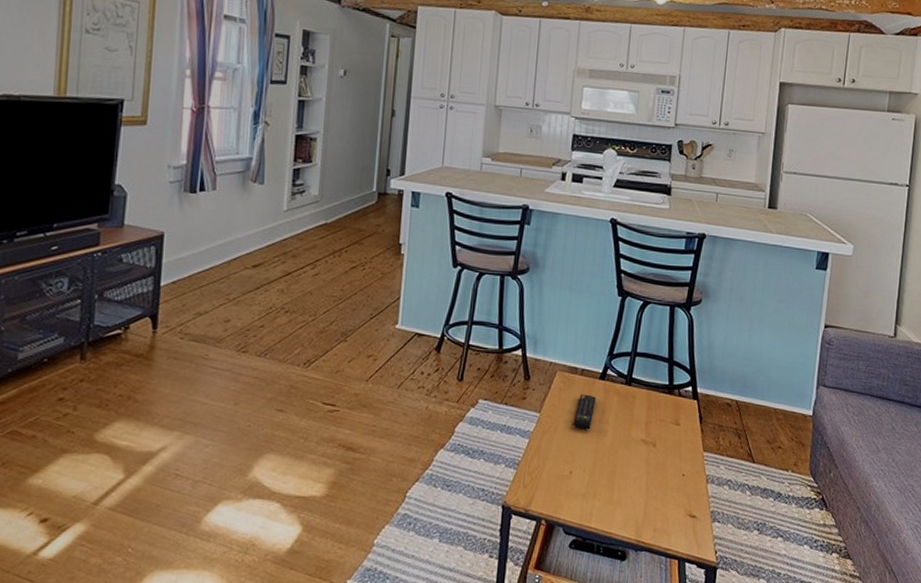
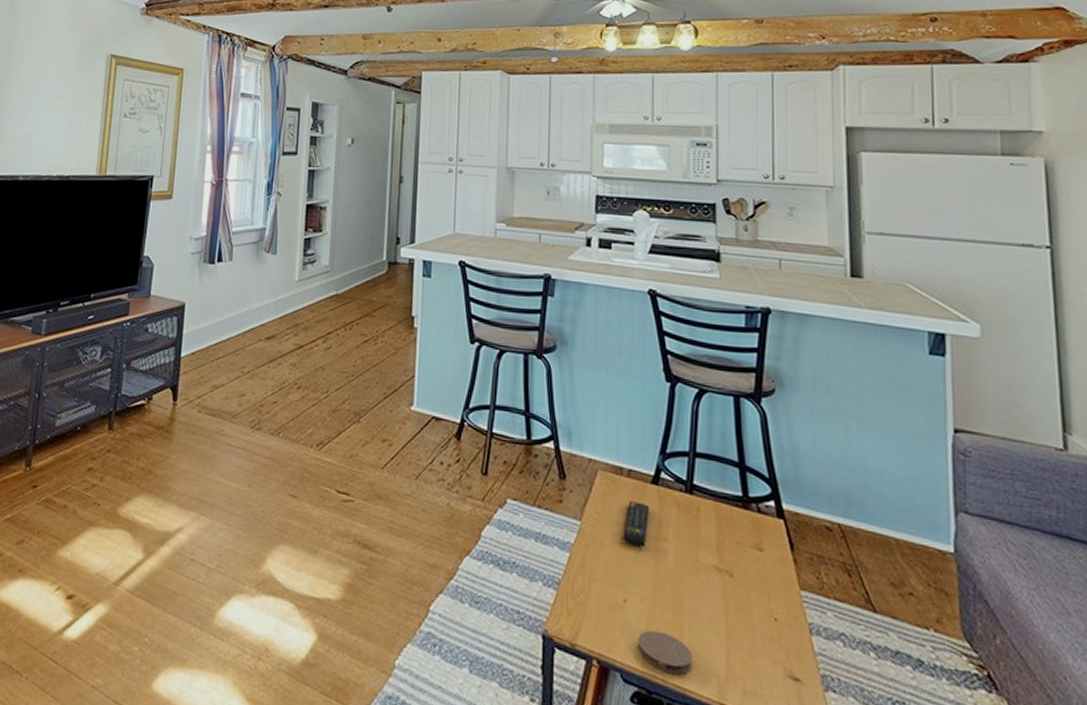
coaster: none [578,493,619,524] -> present [637,630,692,675]

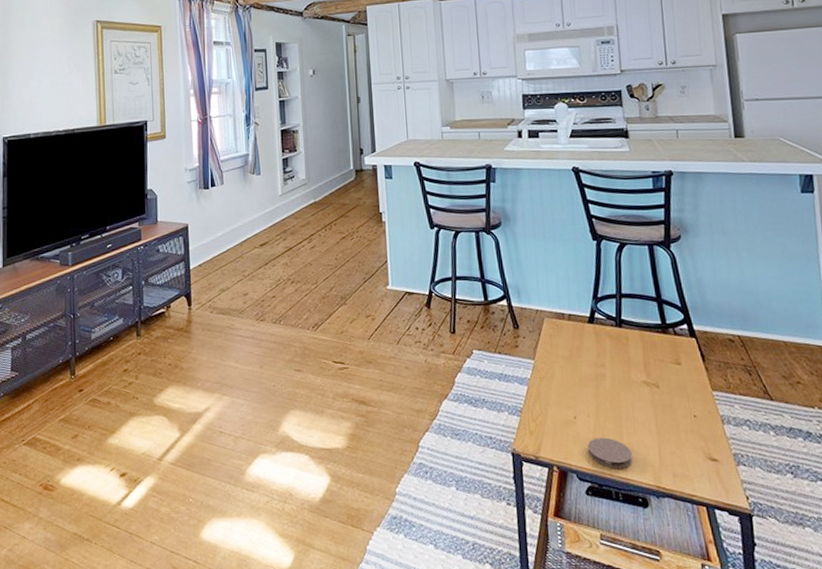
remote control: present [623,501,649,547] -> none [568,339,589,374]

